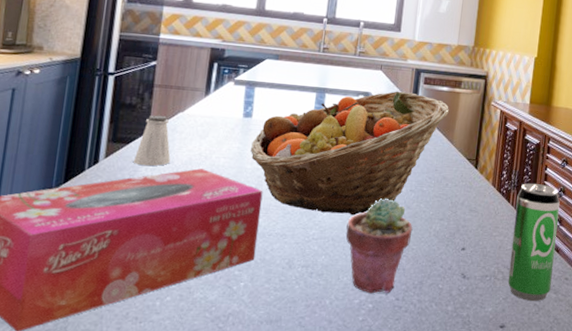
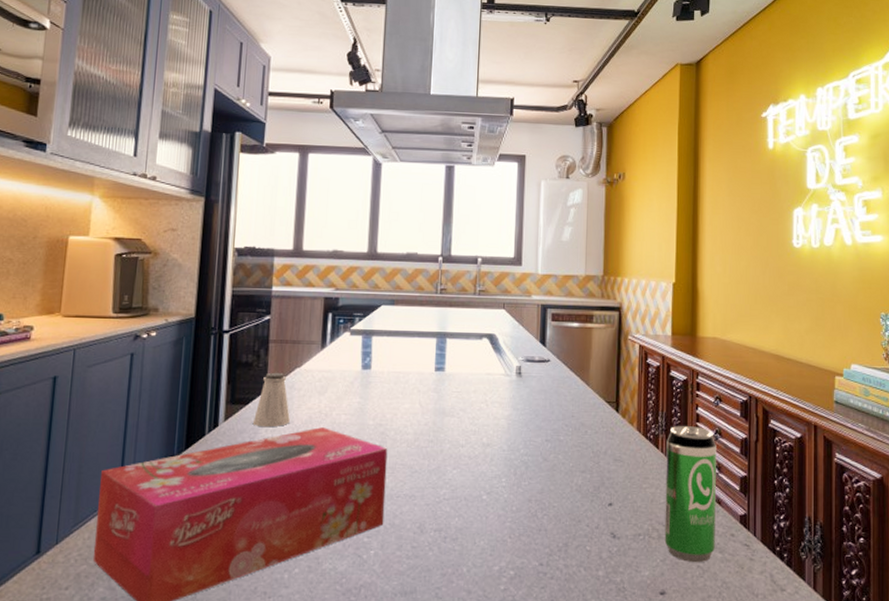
fruit basket: present [251,91,449,216] -> none [372,330,582,471]
potted succulent: present [346,198,413,294] -> none [479,450,552,559]

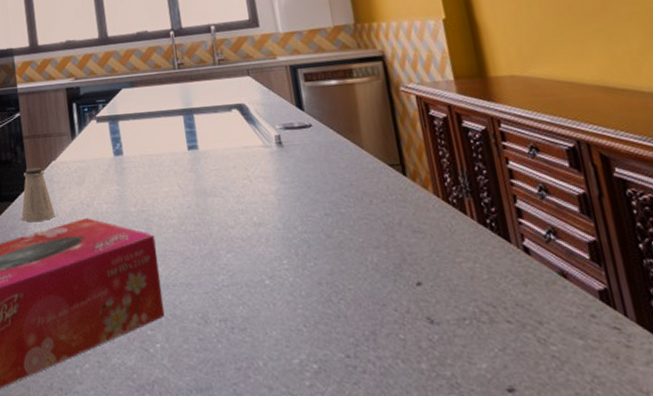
beverage can: present [664,426,716,563] -> none [475,184,572,352]

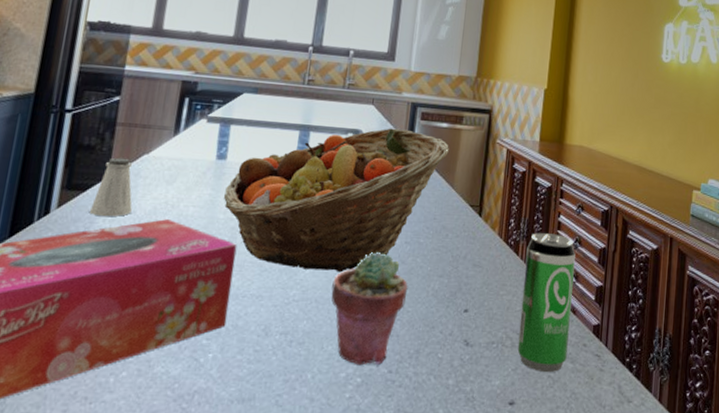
fruit basket: none [129,94,347,254] -> present [224,128,449,273]
potted succulent: none [258,227,344,351] -> present [331,251,408,366]
beverage can: none [475,184,572,352] -> present [517,233,576,373]

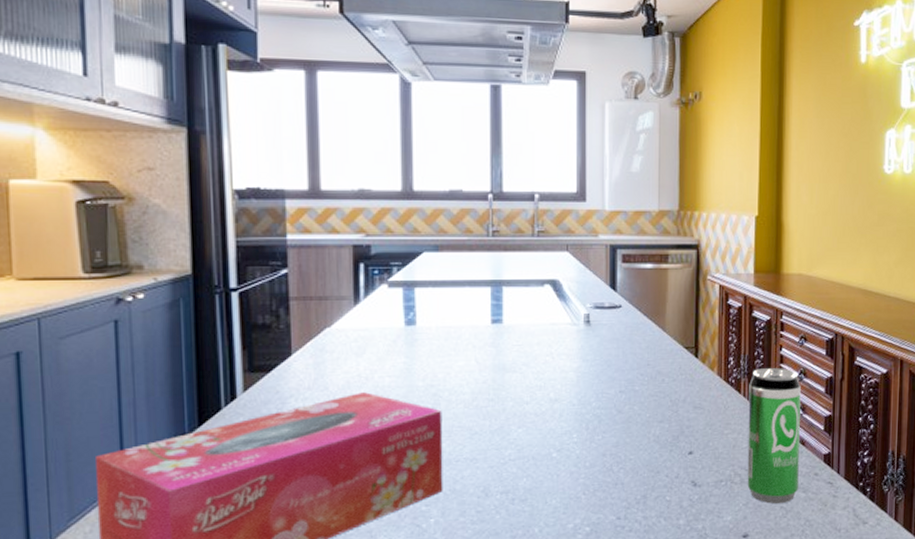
saltshaker: present [89,157,133,217] -> none [278,334,324,397]
fruit basket: present [224,128,449,273] -> none [420,274,656,429]
potted succulent: present [331,251,408,366] -> none [548,403,628,516]

